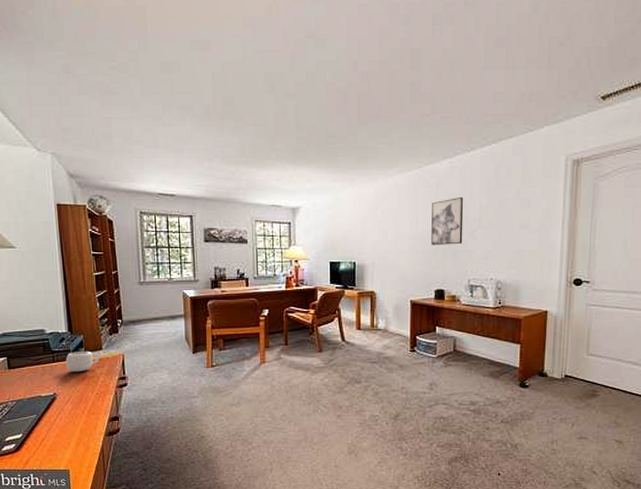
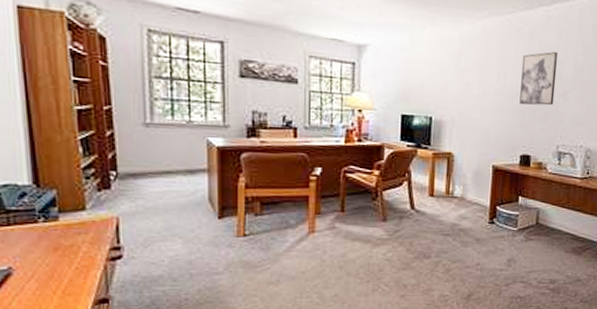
mug: present [65,351,100,373] -> none [27,211,82,240]

